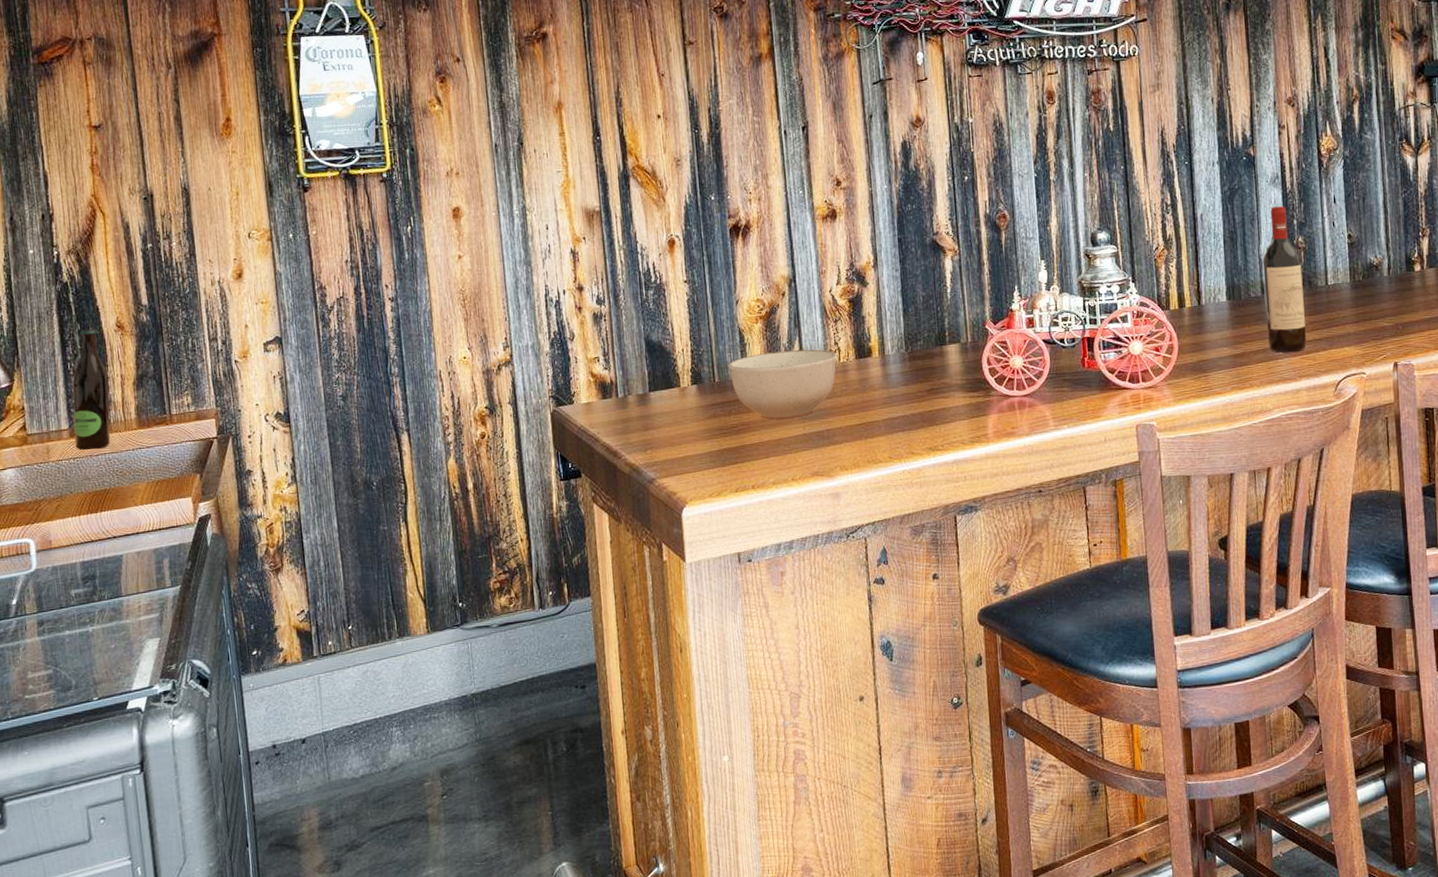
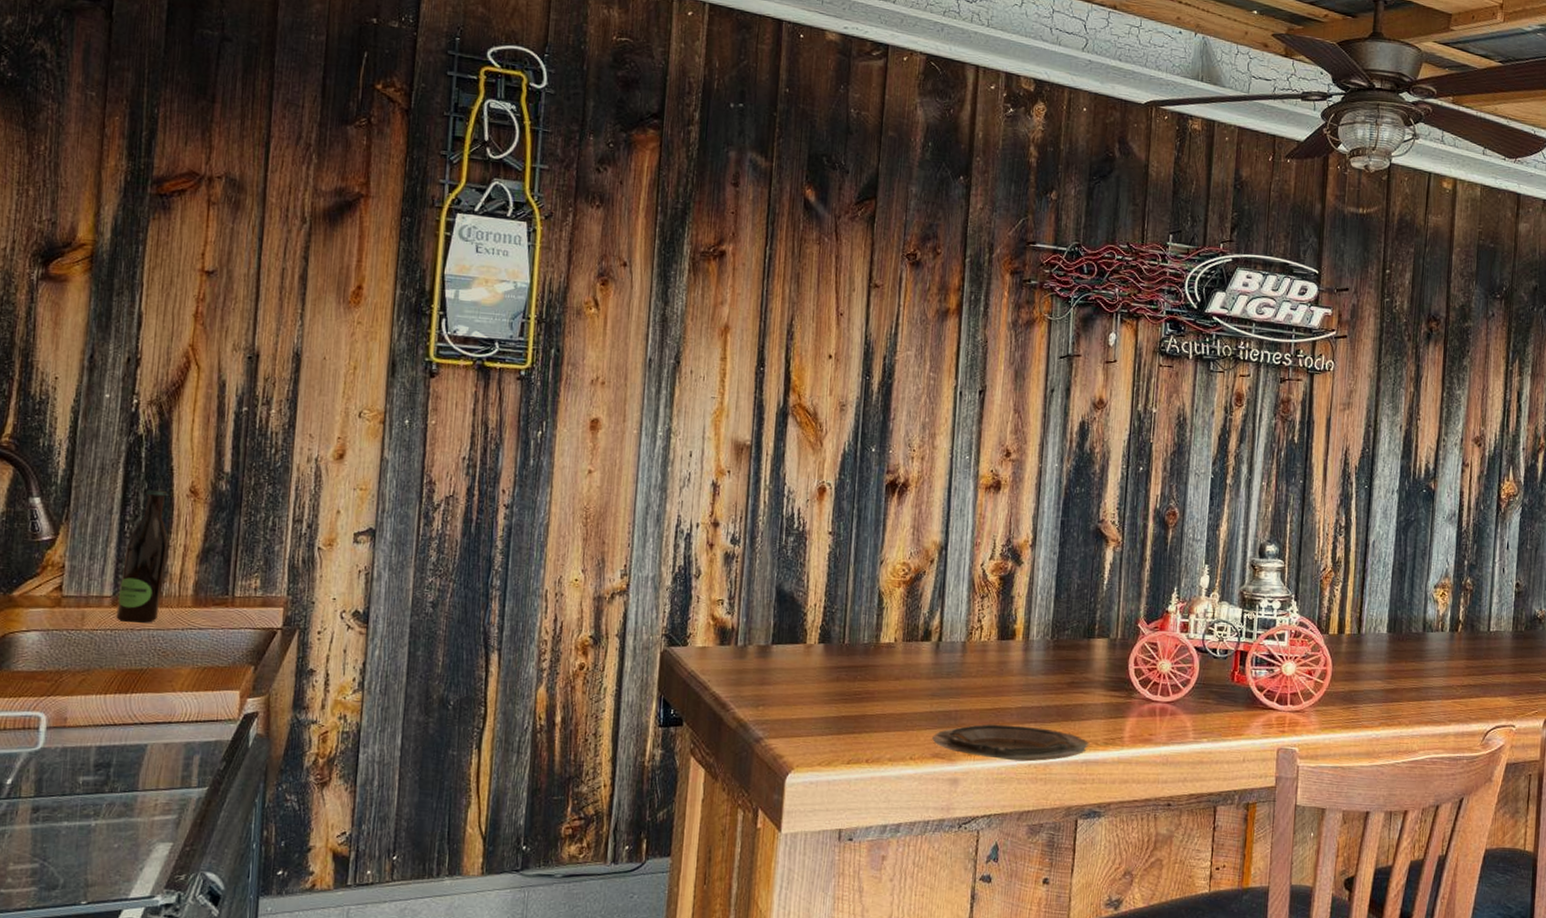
bowl: present [728,349,837,420] -> none [861,620,978,693]
ashtray: none [810,435,957,470] -> present [932,724,1090,762]
wine bottle: present [1262,206,1307,353] -> none [1422,544,1467,695]

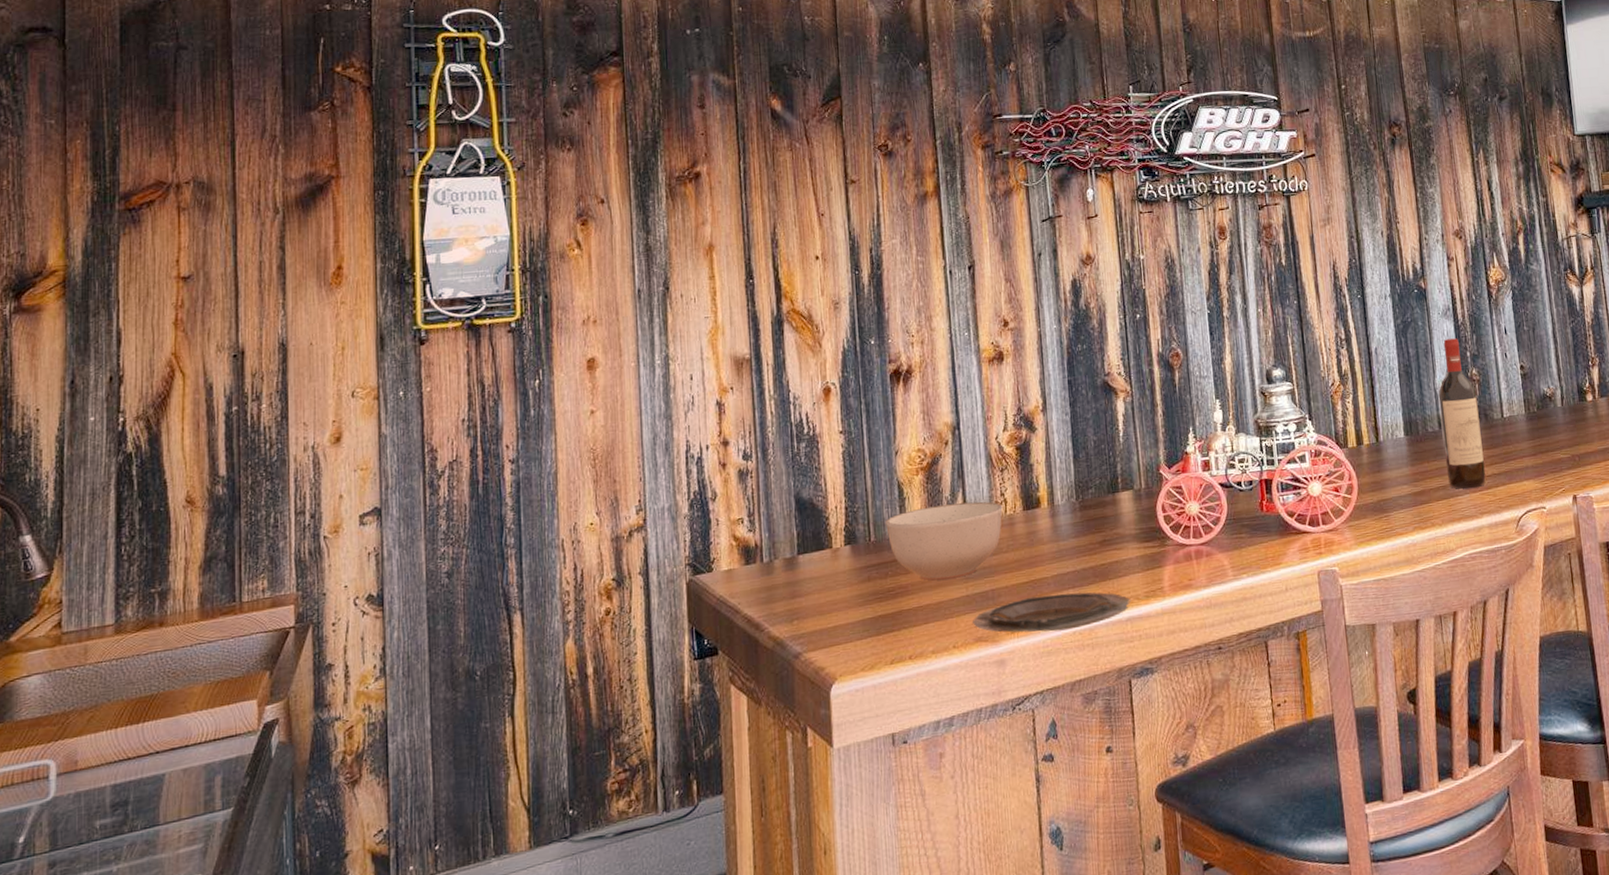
bottle: present [116,489,169,623] -> none [120,505,169,649]
bowl: none [861,620,978,693] -> present [886,501,1003,581]
wine bottle: none [1422,544,1467,695] -> present [1438,338,1486,489]

